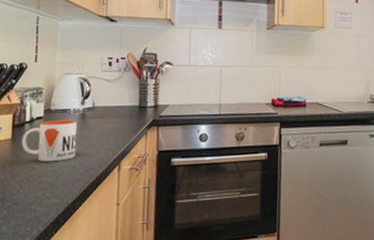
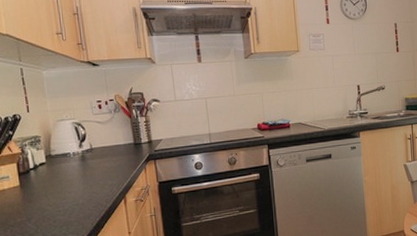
mug: present [21,120,77,162] -> none [29,163,83,203]

